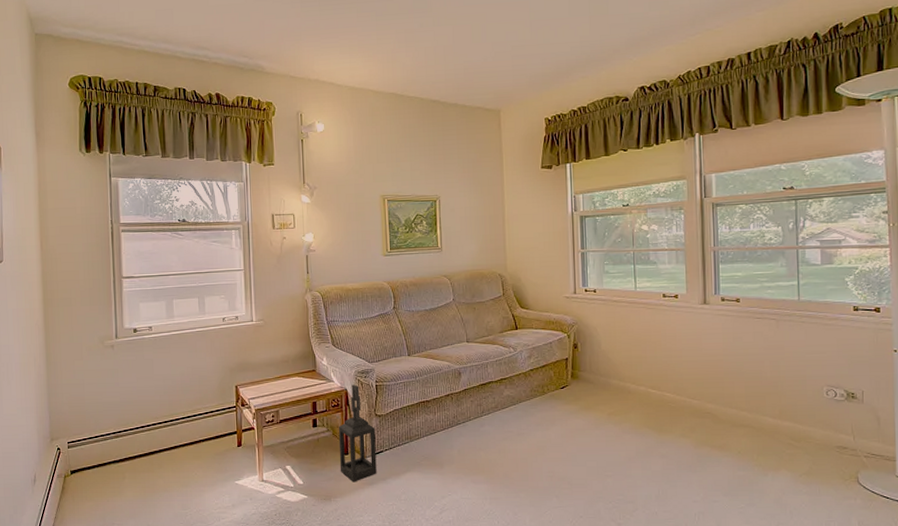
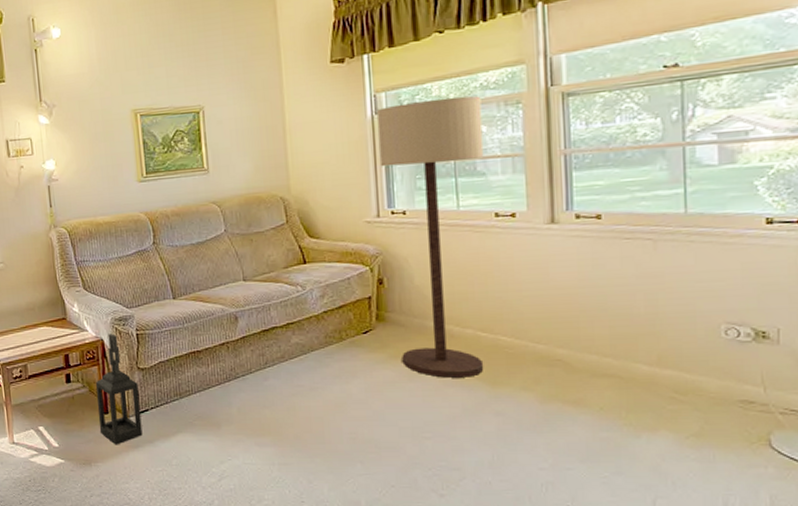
floor lamp: none [575,201,655,426] -> present [376,96,484,378]

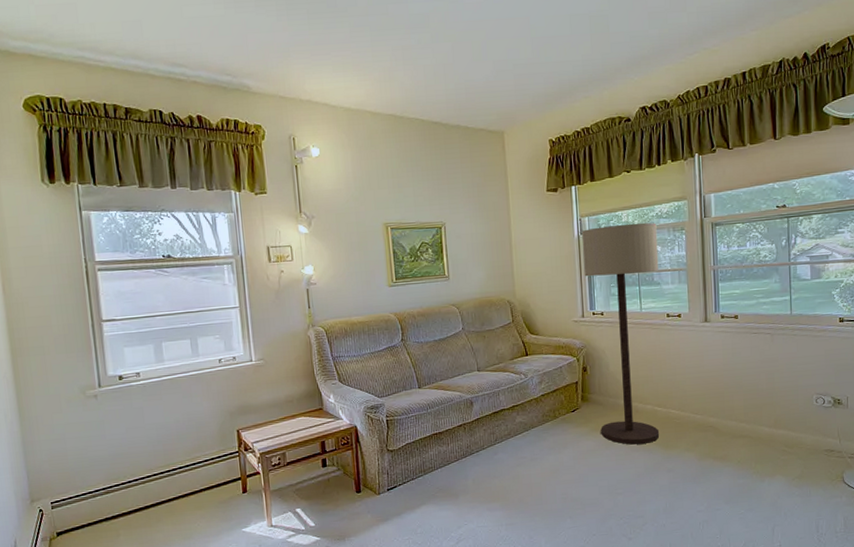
lantern: present [96,333,143,445] -> none [350,420,392,520]

